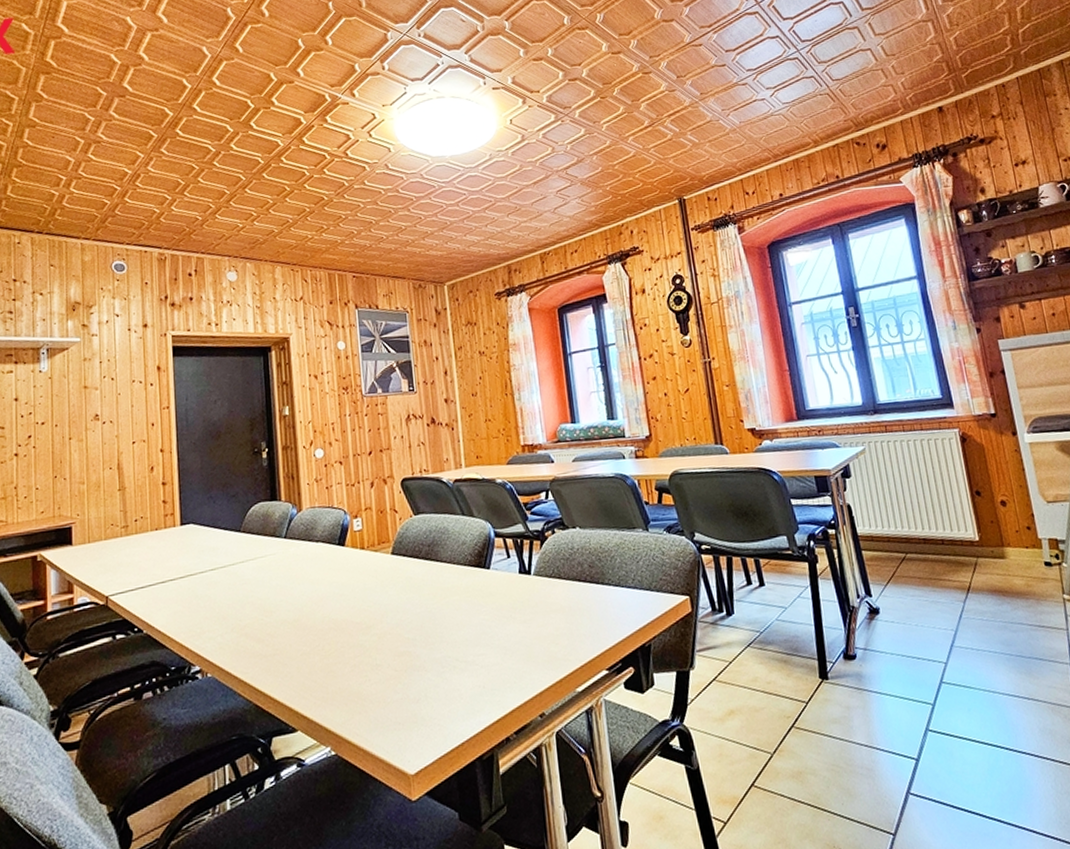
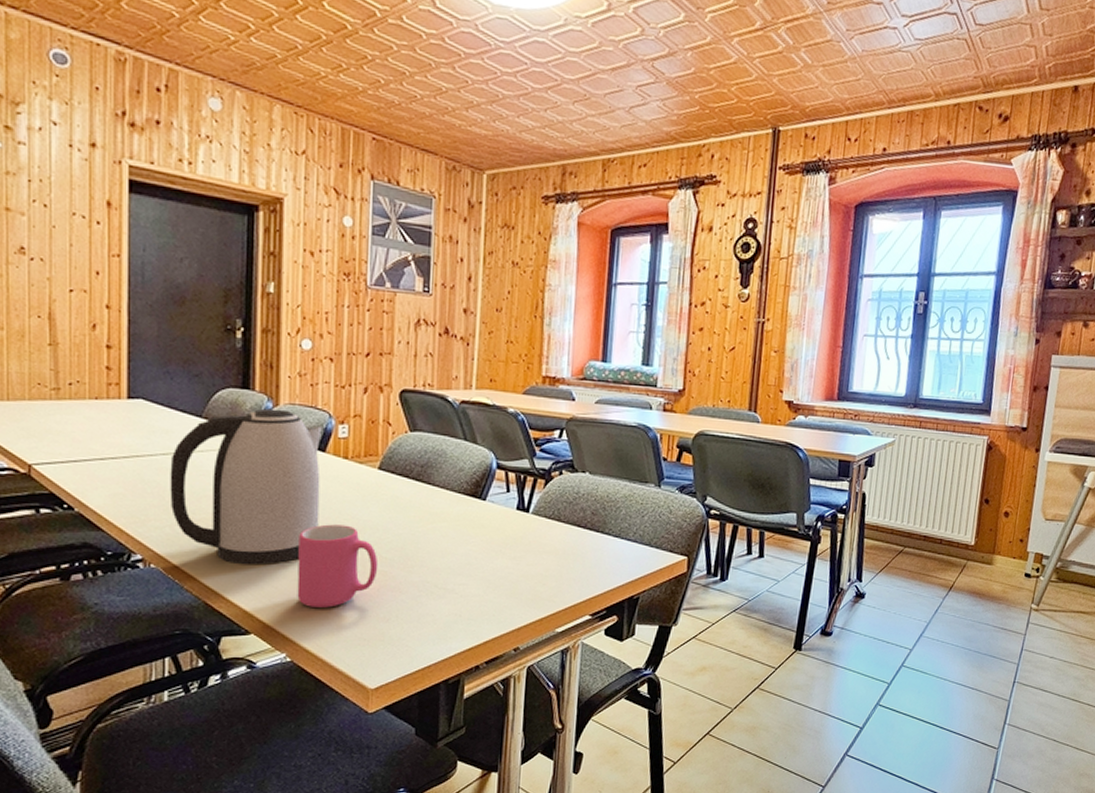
kettle: none [218,514,346,663] -> present [170,408,322,564]
mug: none [330,611,403,697] -> present [297,524,379,608]

